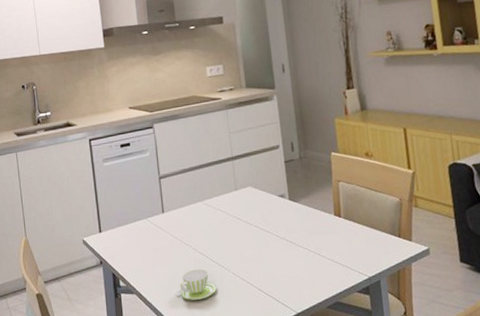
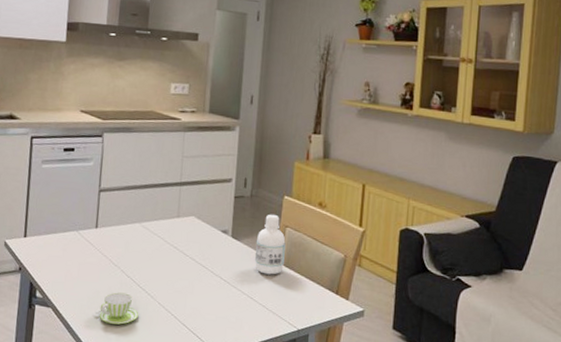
bottle: none [312,171,344,230] -> present [254,214,286,275]

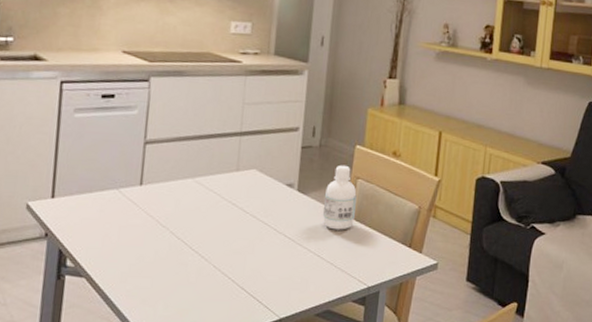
cup: present [94,292,139,325] -> none [138,256,191,292]

